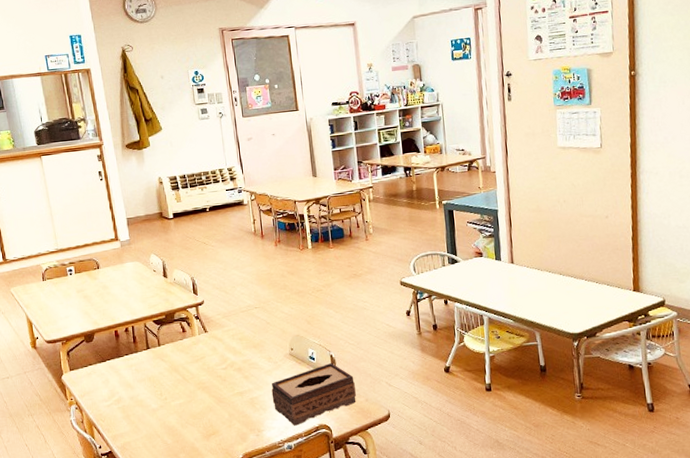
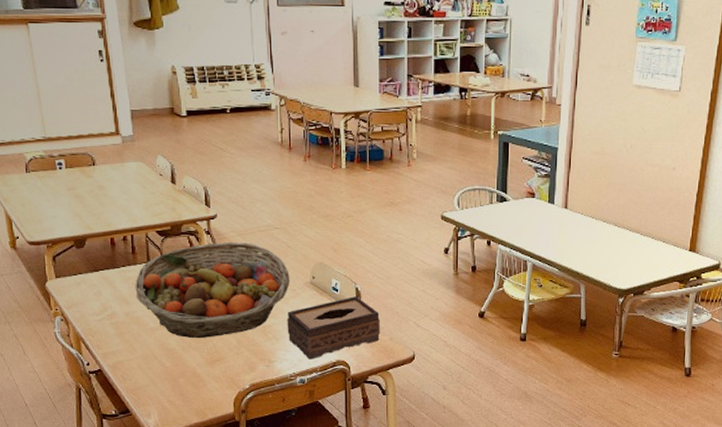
fruit basket: none [137,323,272,415] -> present [135,242,290,339]

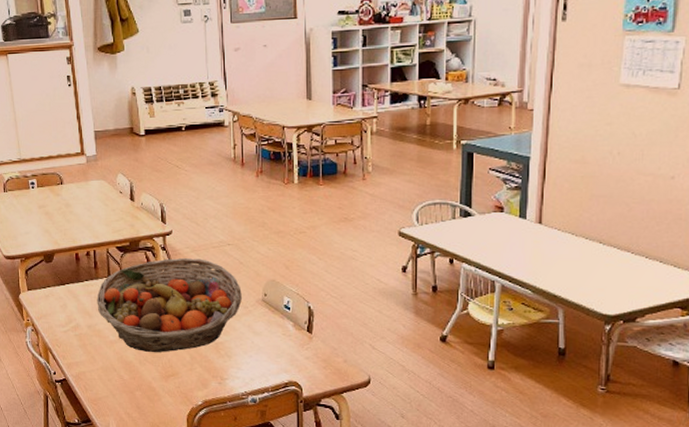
tissue box: present [287,296,380,360] -> none [239,315,333,379]

